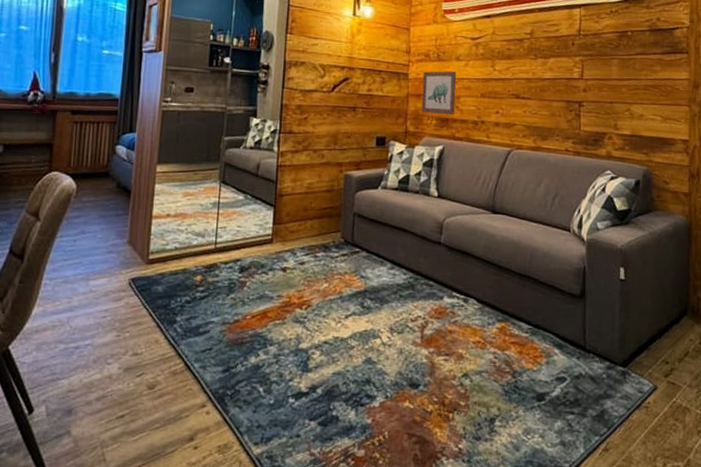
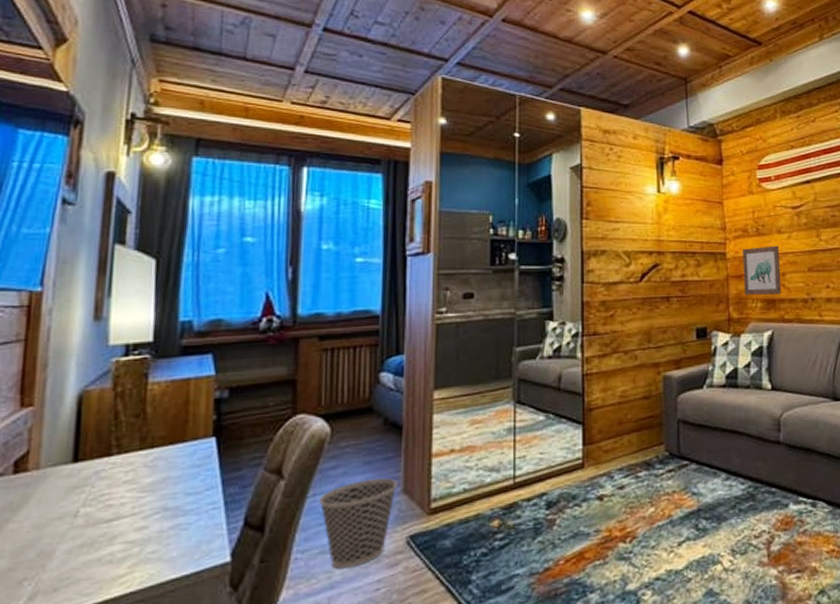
wastebasket: none [64,230,125,297] -> present [319,478,398,569]

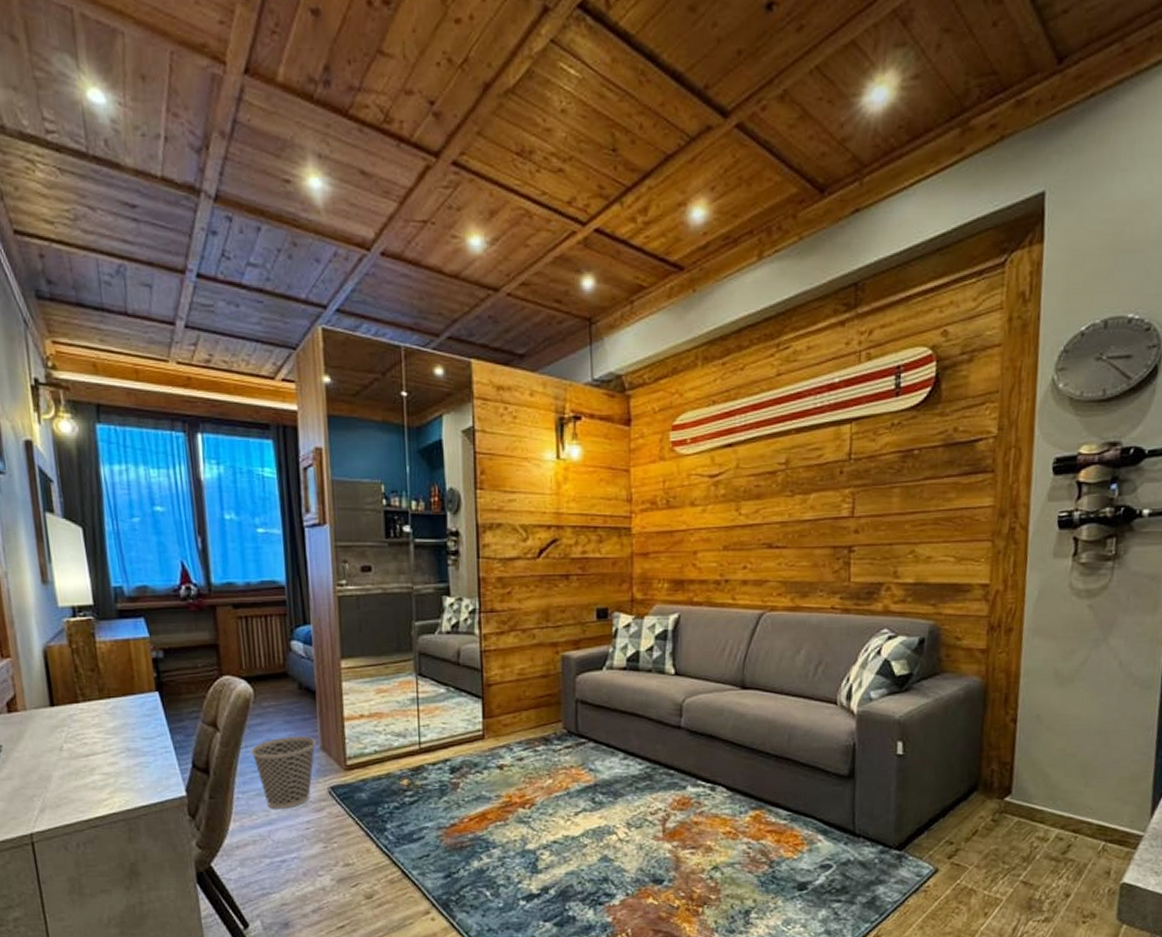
wall art: present [742,245,782,295] -> none [649,519,692,575]

